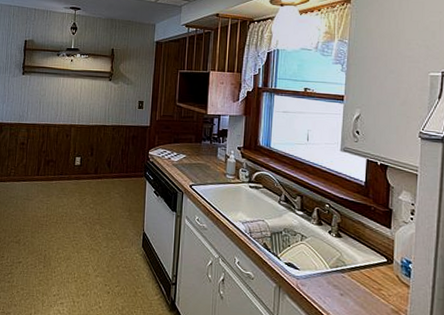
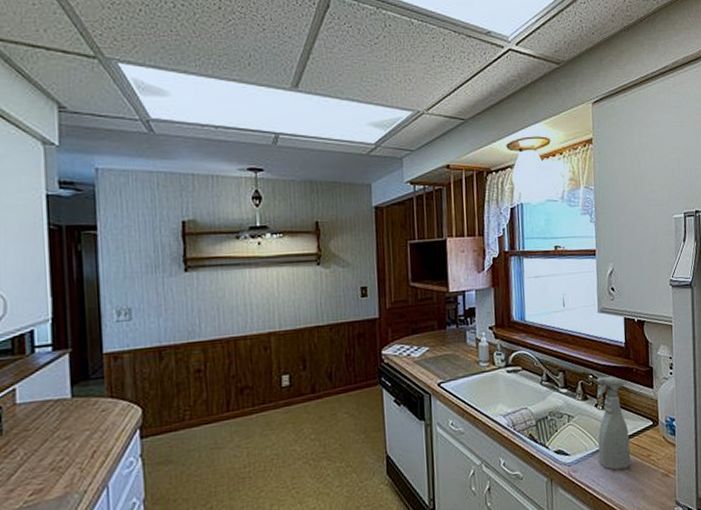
spray bottle: none [327,208,361,296] -> present [597,376,631,471]

